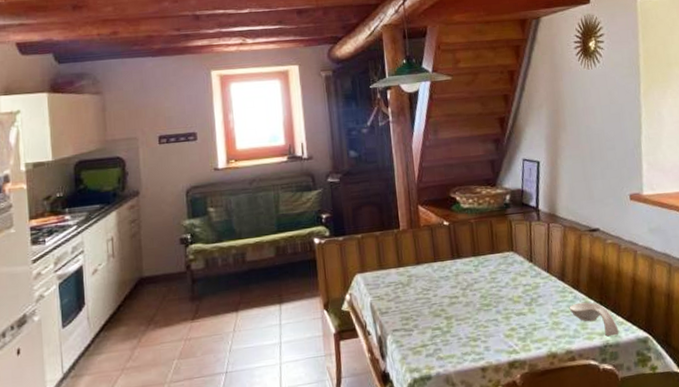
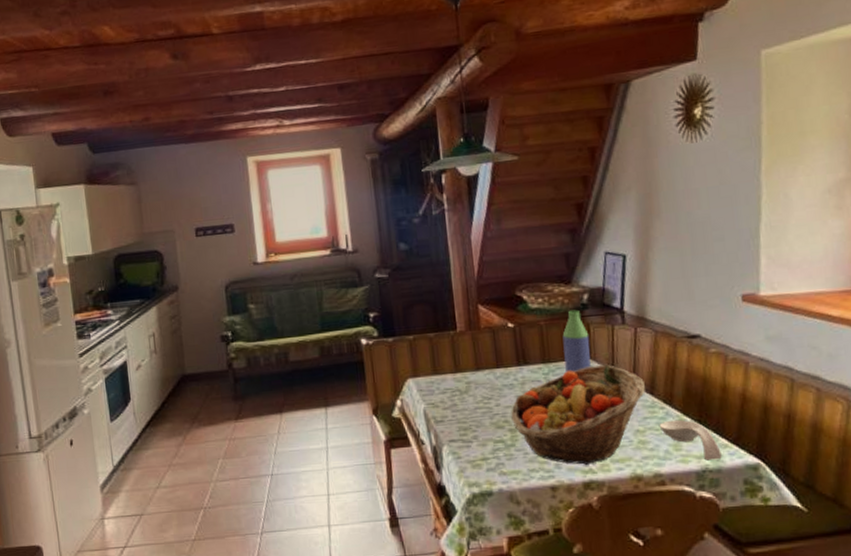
fruit basket: none [446,256,557,346] -> present [511,365,645,465]
bottle: none [489,209,513,264] -> present [562,309,591,372]

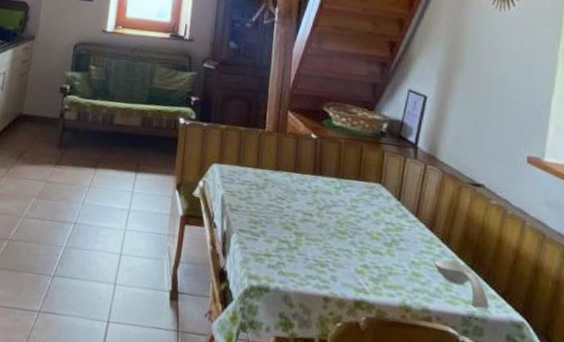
fruit basket: present [511,365,645,465] -> none [299,190,426,284]
bottle: present [562,309,591,372] -> none [356,135,383,193]

